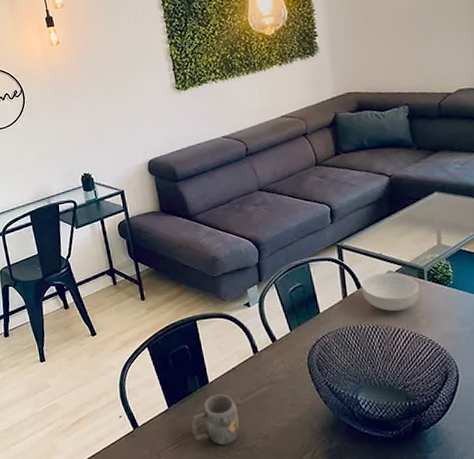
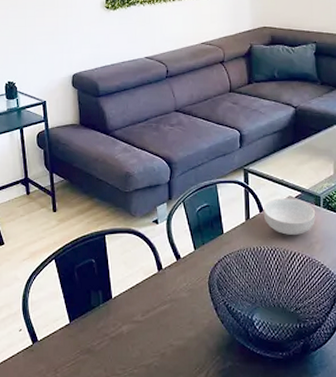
mug: present [191,394,239,445] -> none [92,310,139,362]

